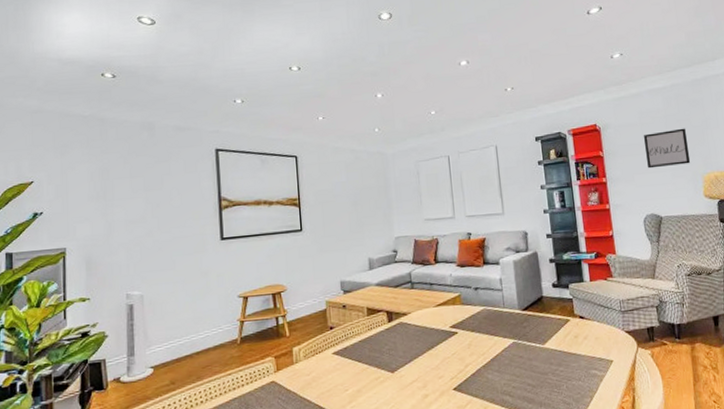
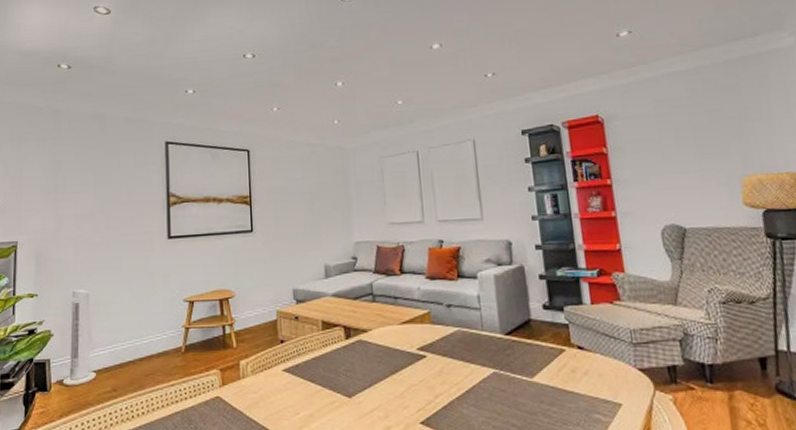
wall art: present [643,128,691,169] -> none [659,119,725,169]

